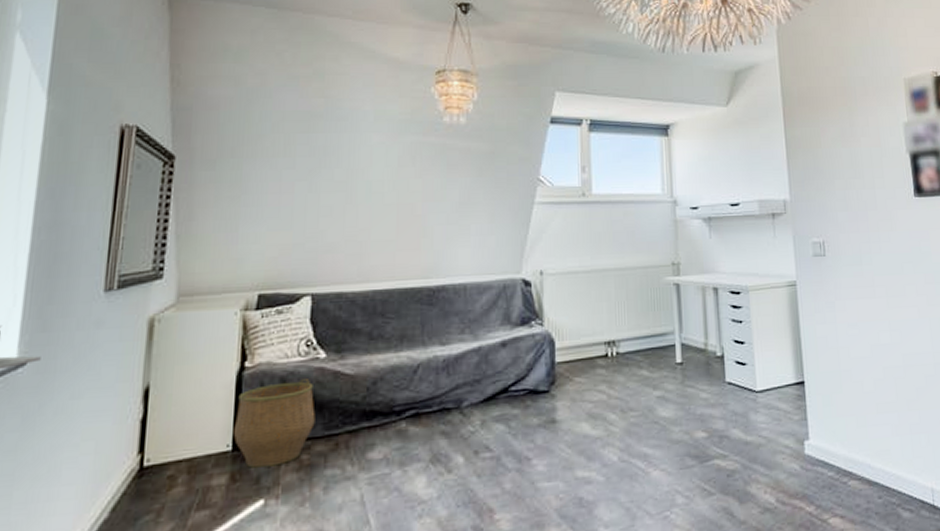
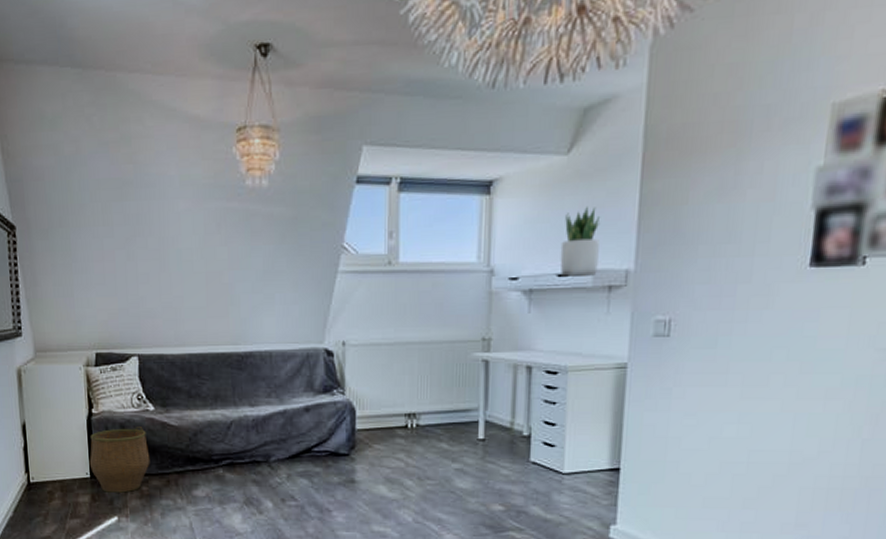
planter: none [730,148,762,206] -> present [560,207,600,277]

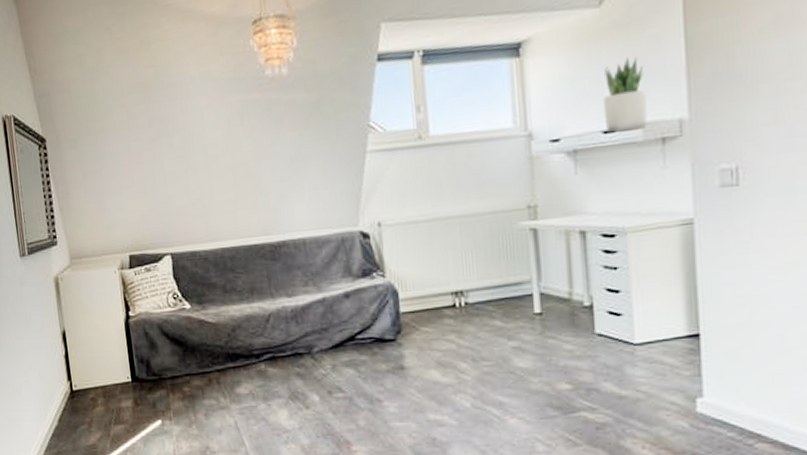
basket: present [89,427,150,493] -> none [129,326,190,396]

